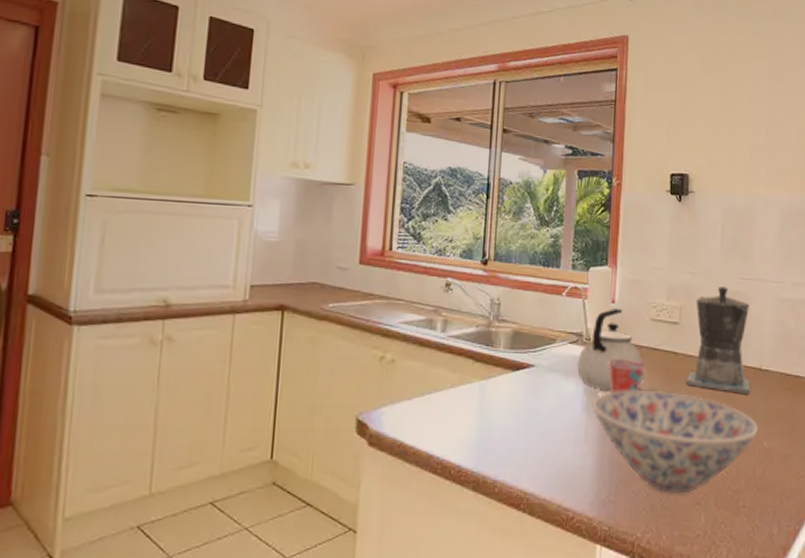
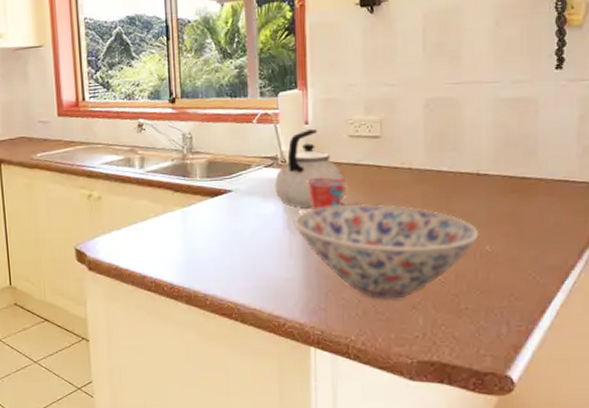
coffee maker: present [685,286,751,395] -> none [392,94,467,201]

